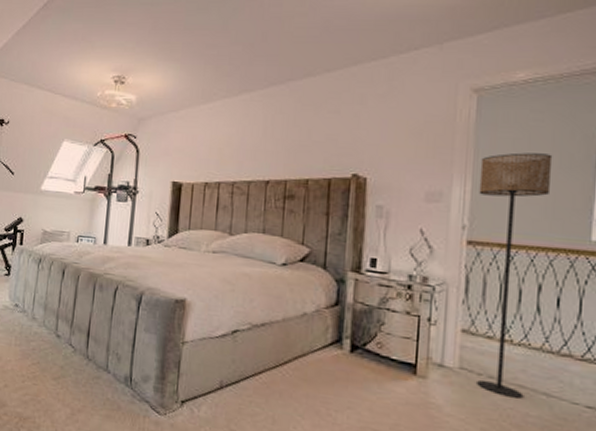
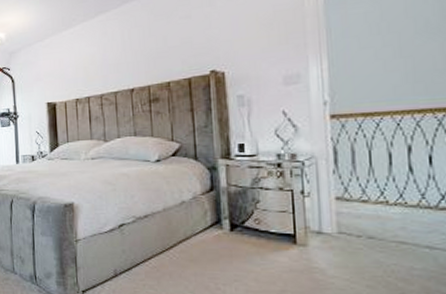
floor lamp: present [477,152,553,399] -> none [334,21,409,254]

